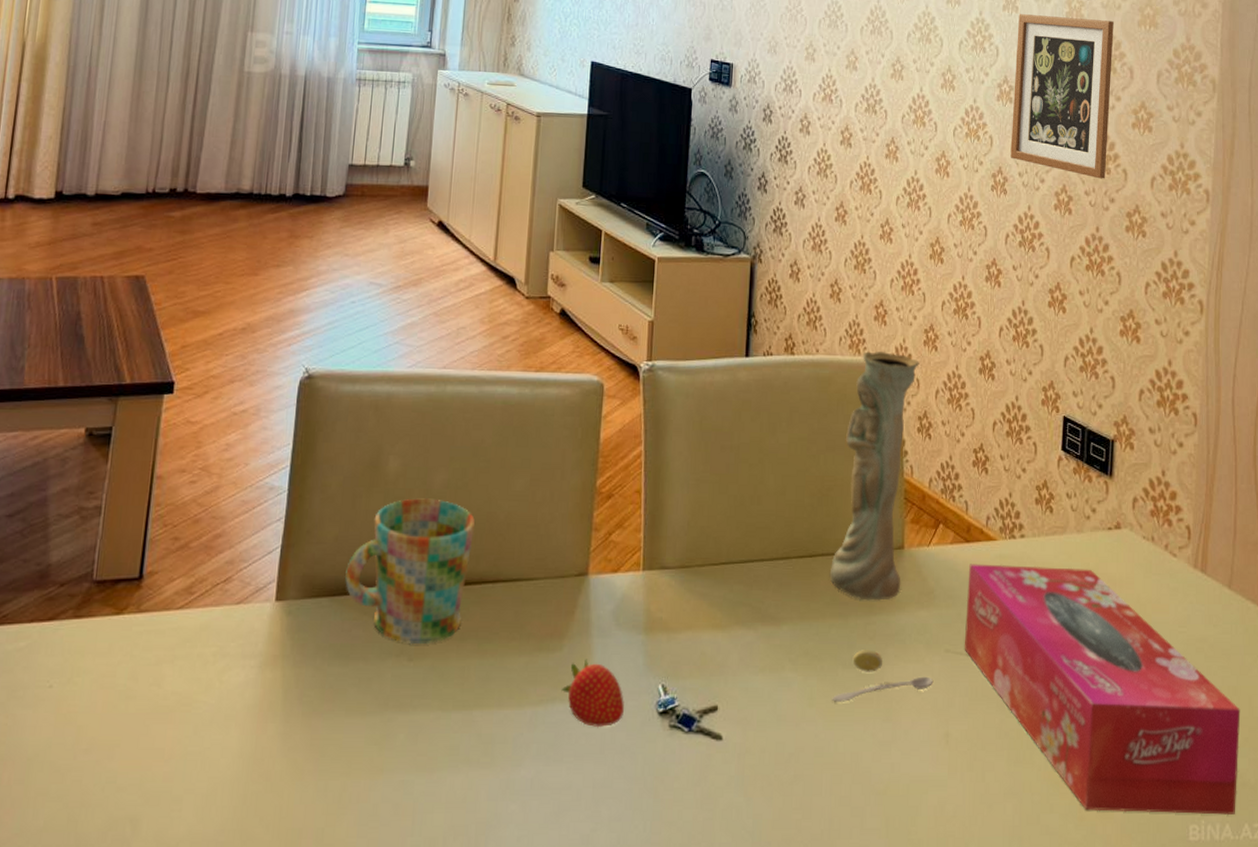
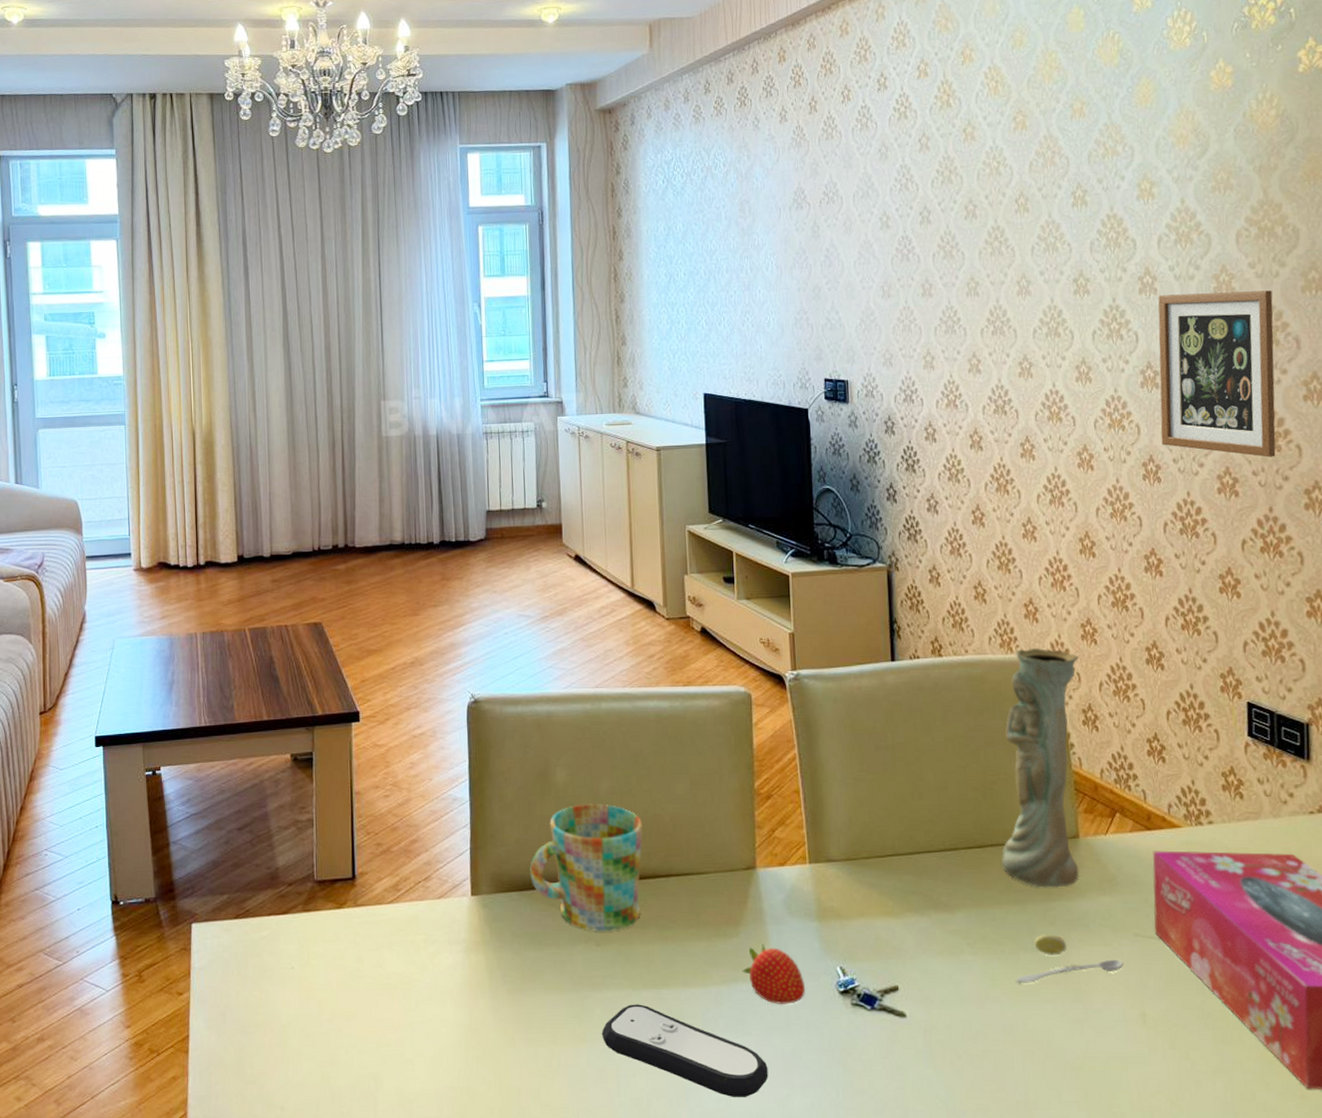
remote control: none [401,728,576,834] -> present [601,1004,768,1097]

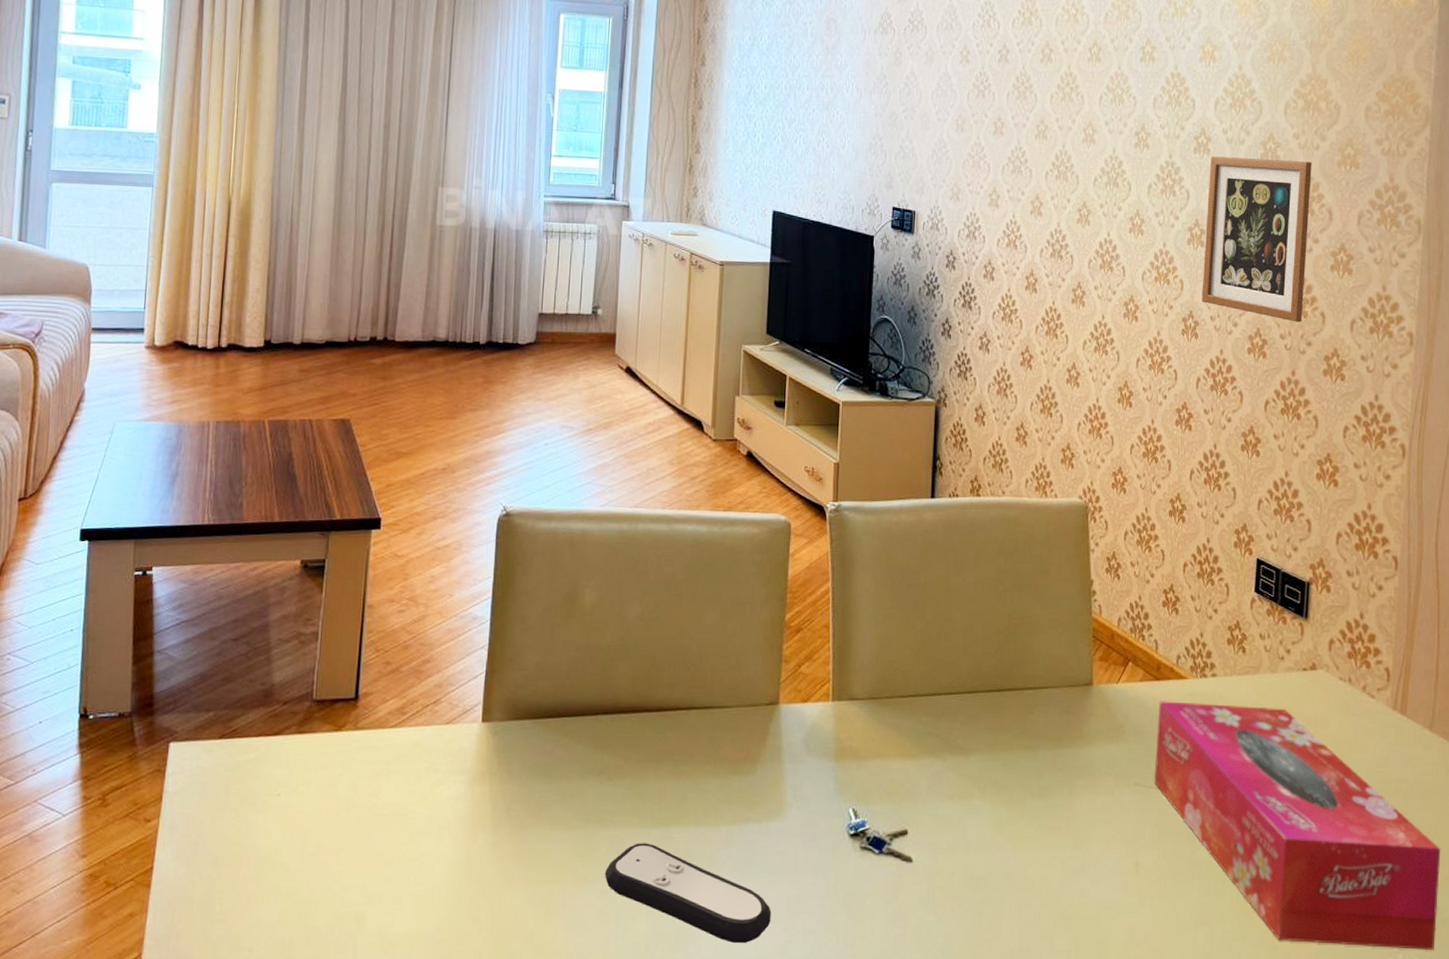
mug: present [530,804,644,932] -> none [546,629,669,765]
fruit: present [742,944,805,1005] -> none [755,783,816,847]
vase: present [1001,647,1079,888] -> none [1017,493,1108,735]
spoon: present [1016,934,1124,983] -> none [1021,781,1123,830]

